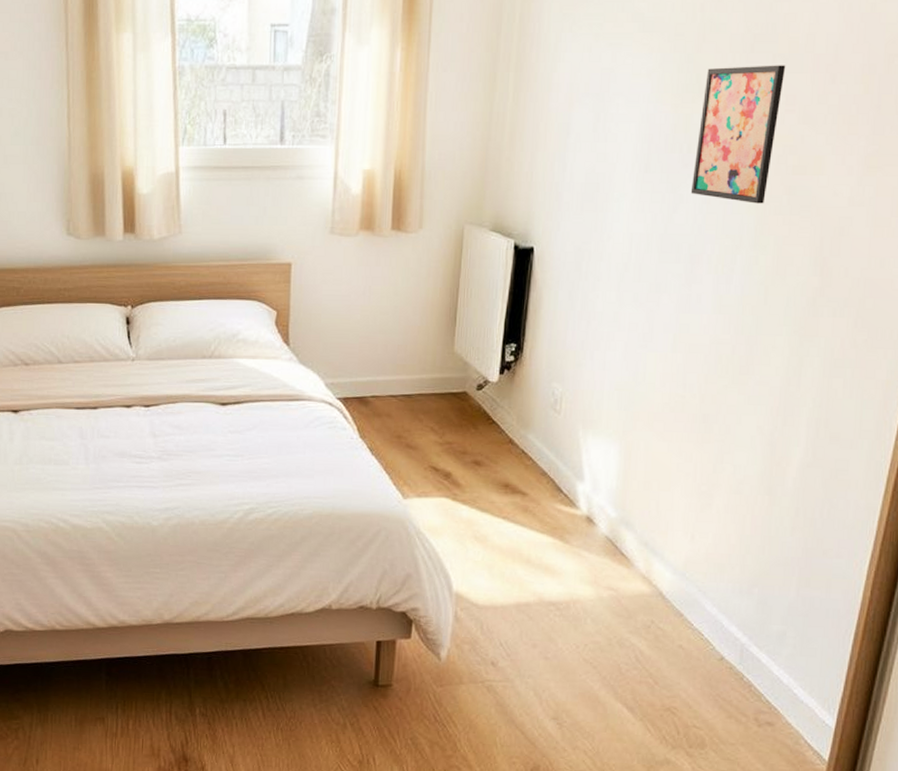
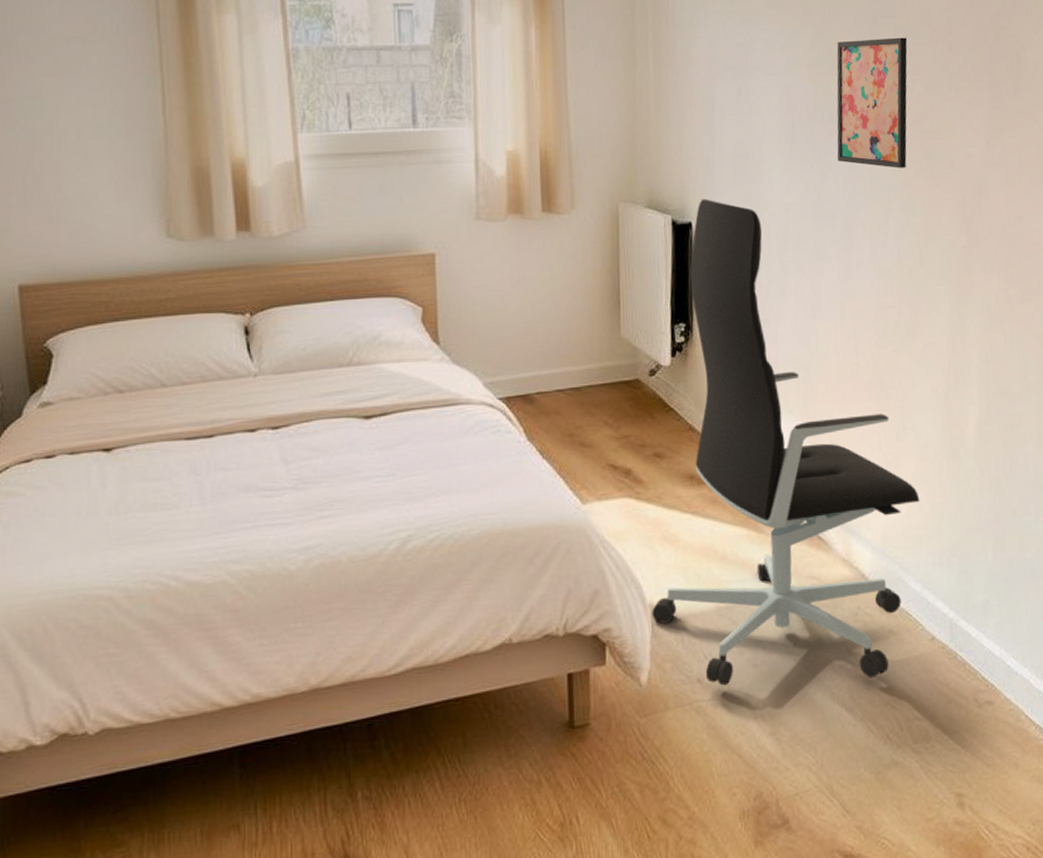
office chair: none [456,225,729,685] -> present [652,199,920,686]

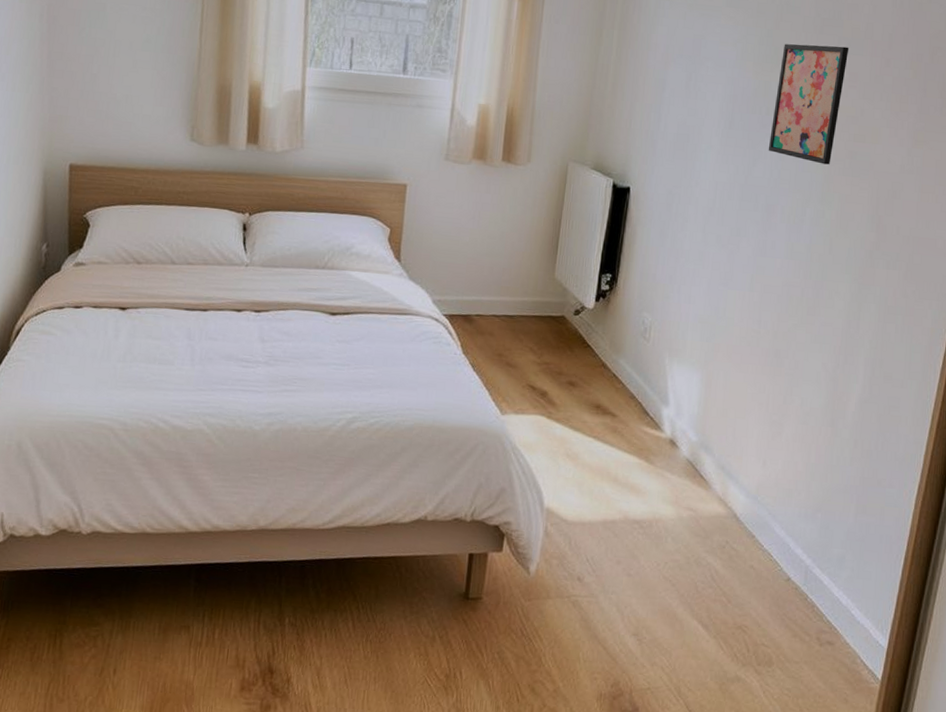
office chair: present [652,199,920,686] -> none [547,168,796,604]

